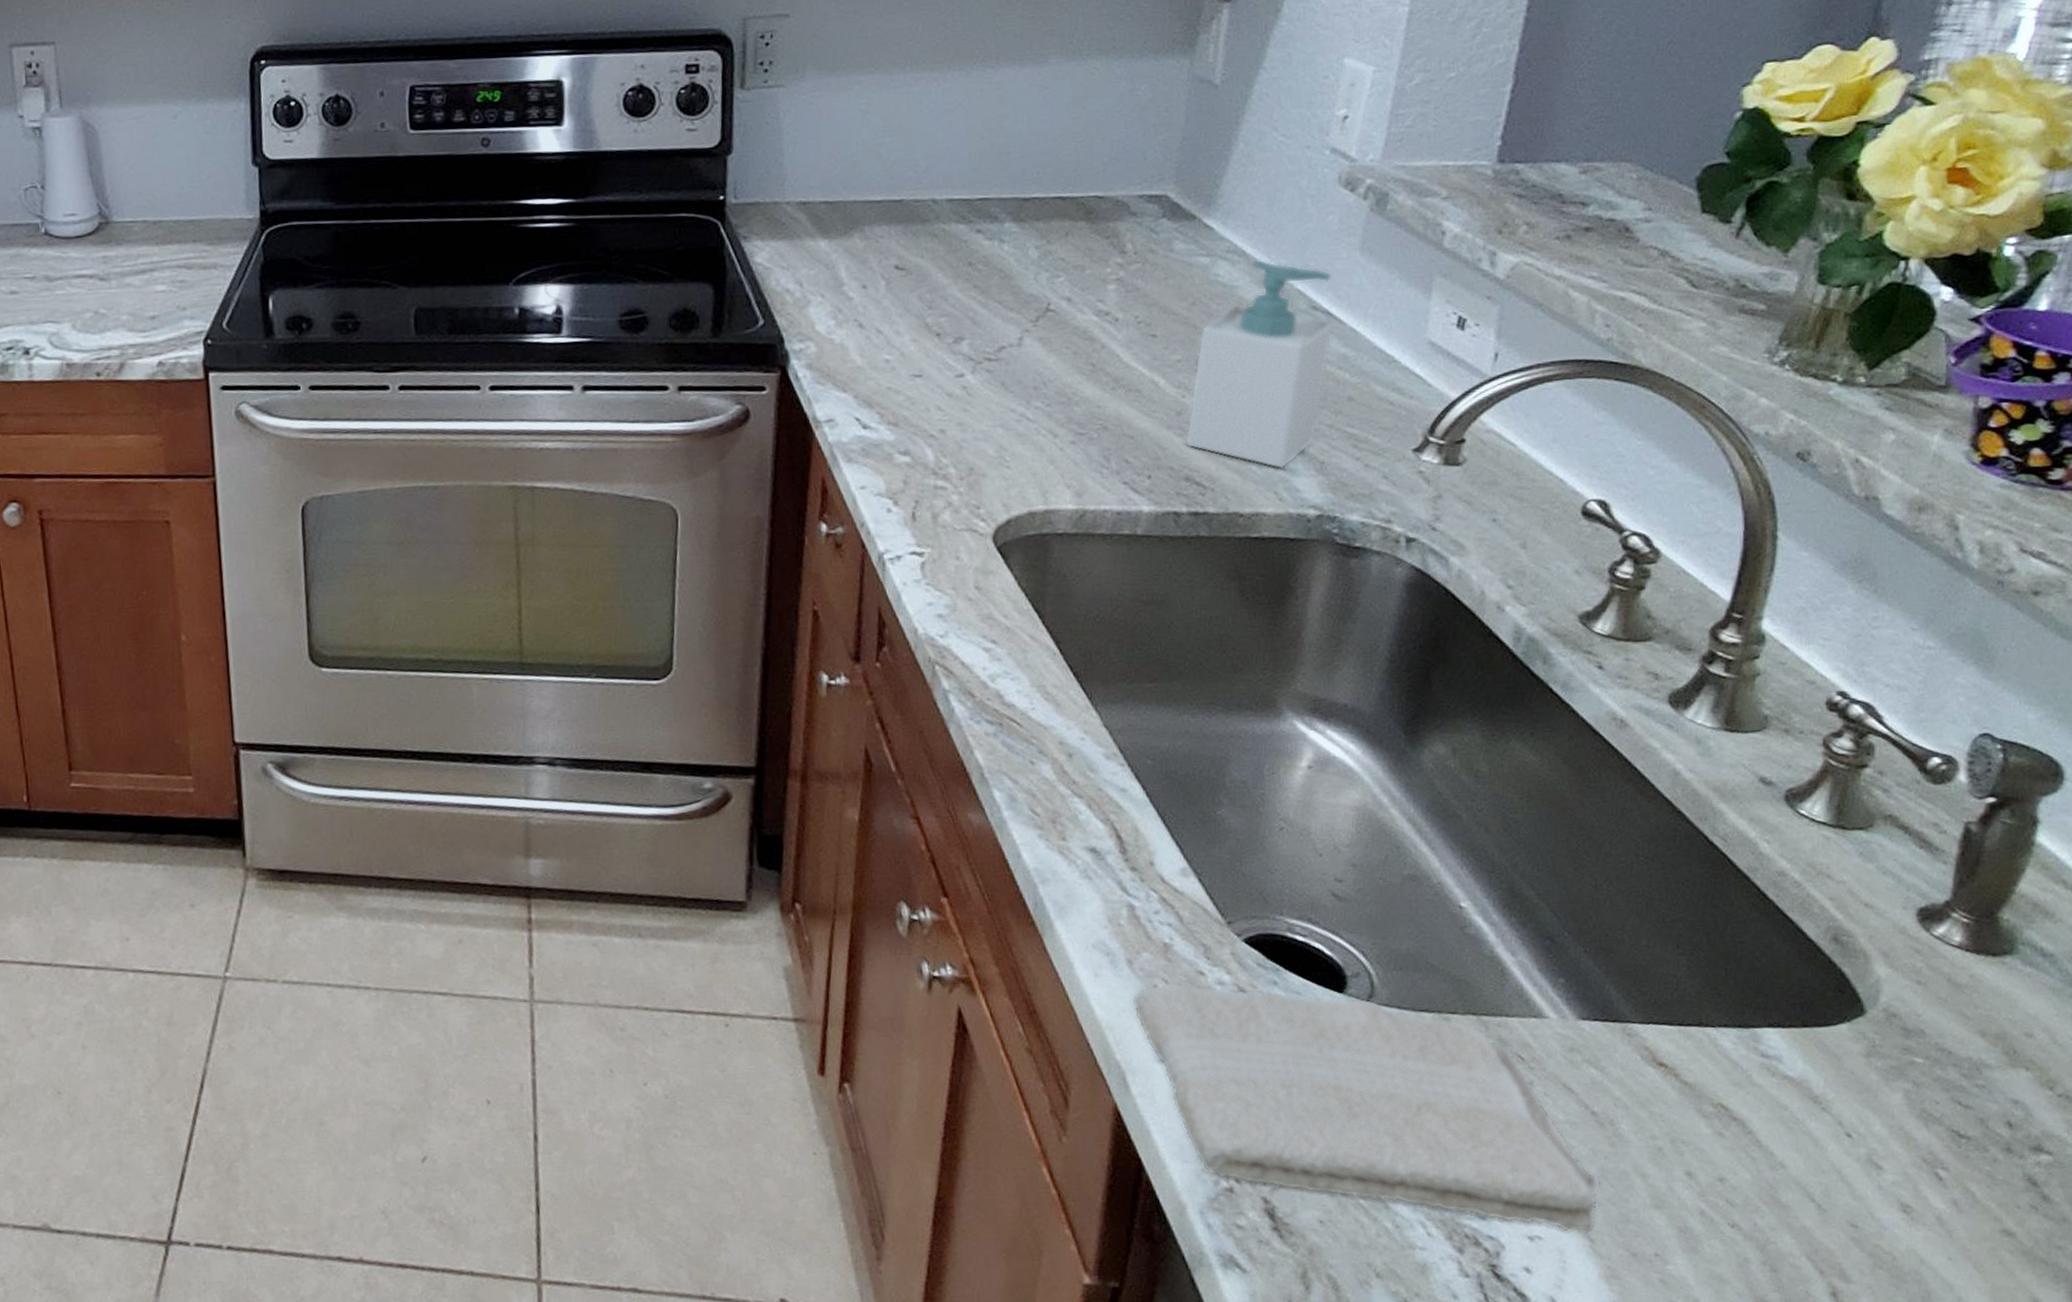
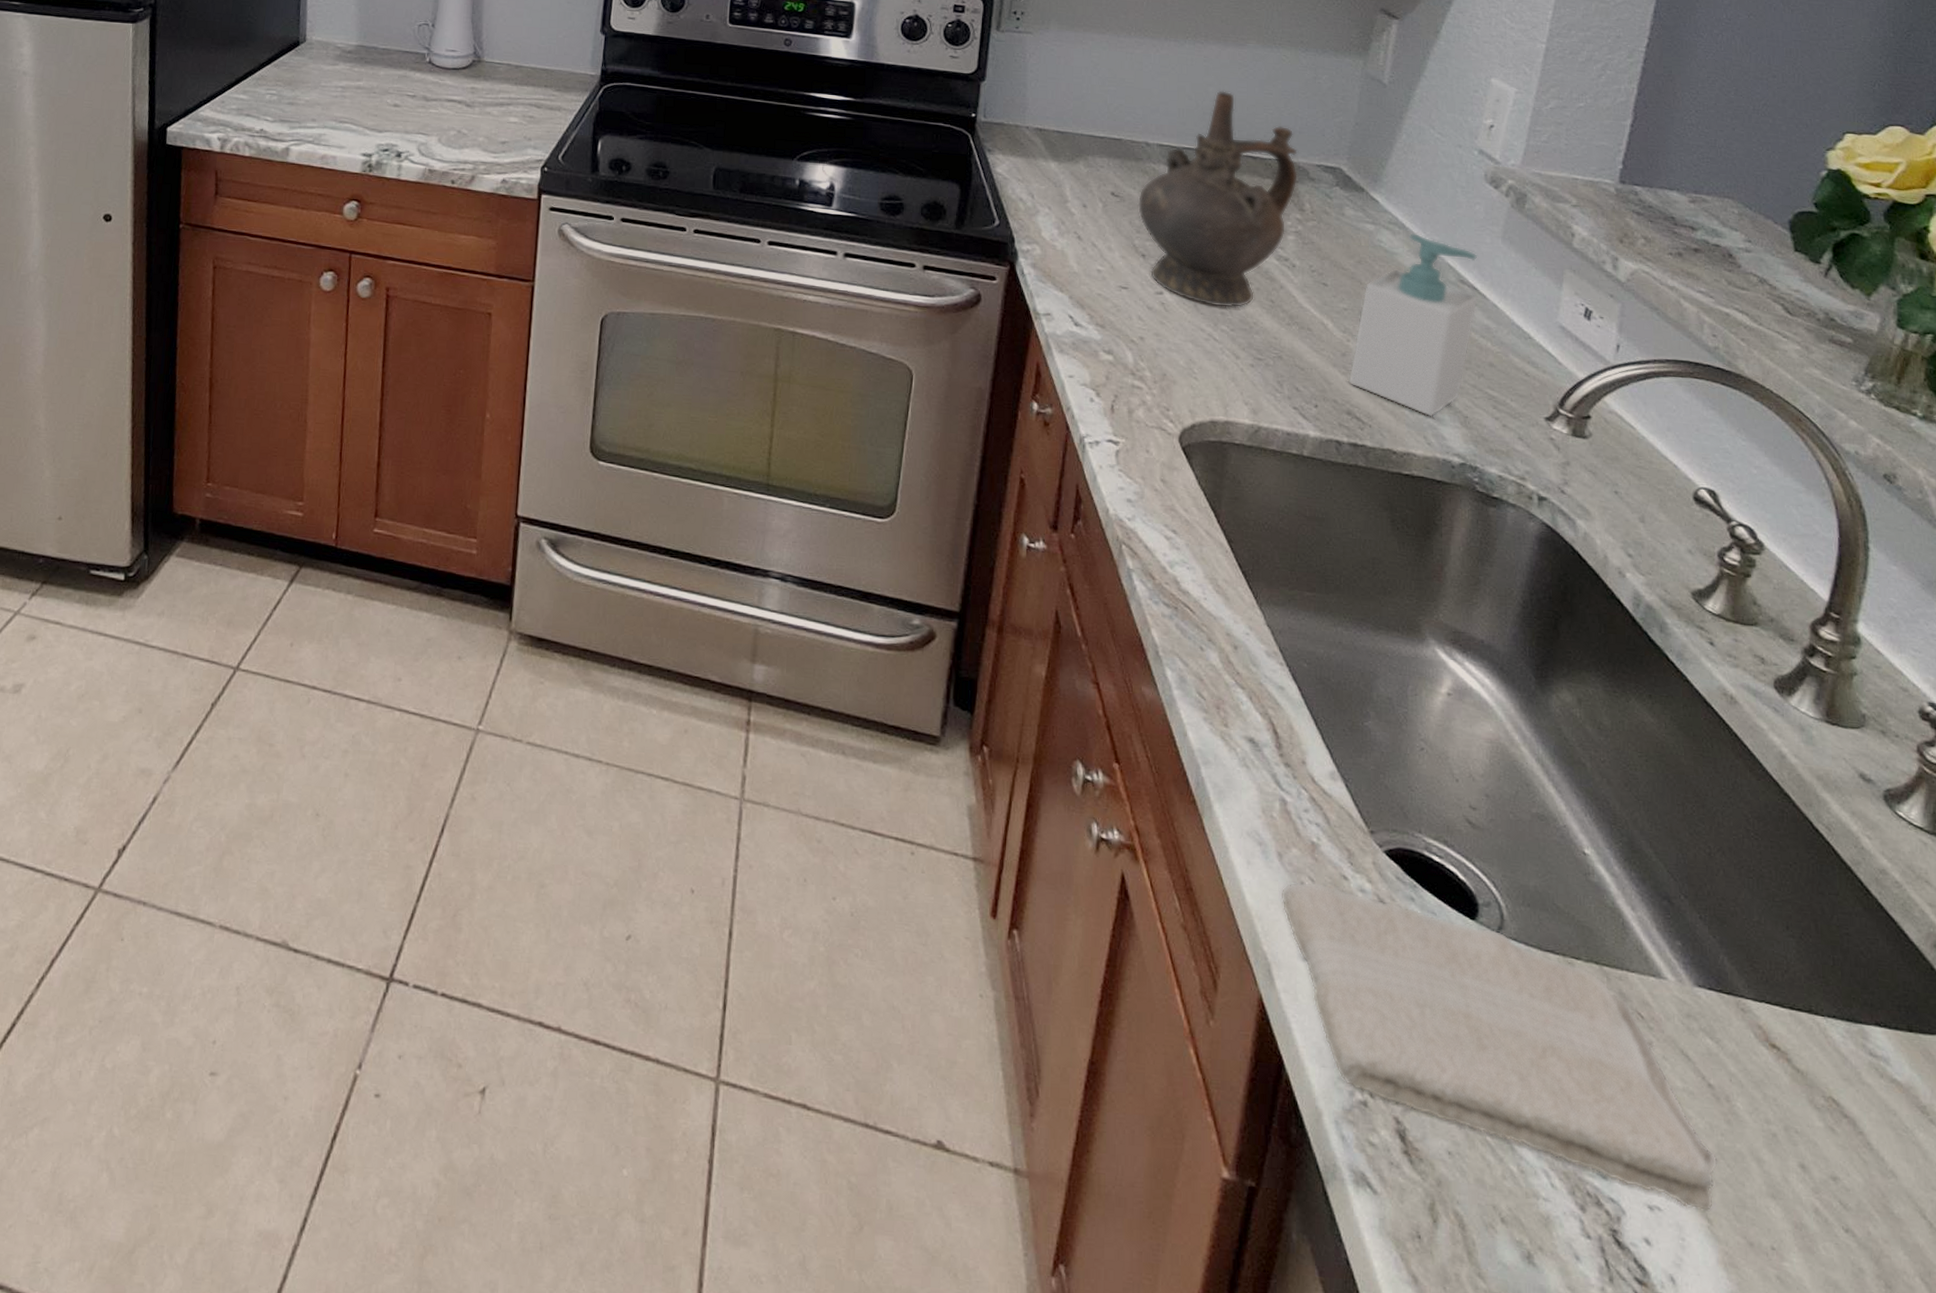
ceremonial vessel: none [927,122,1116,382] -> present [1137,90,1298,308]

